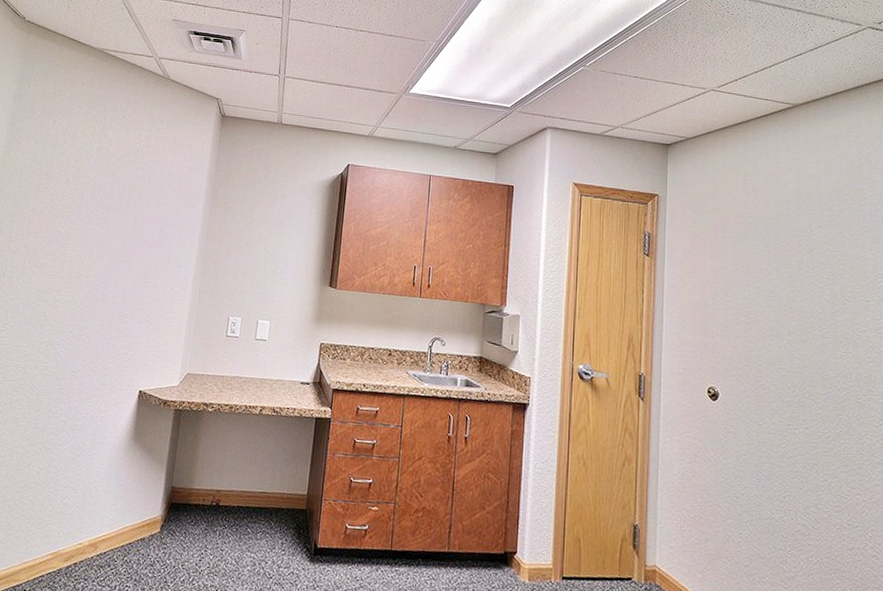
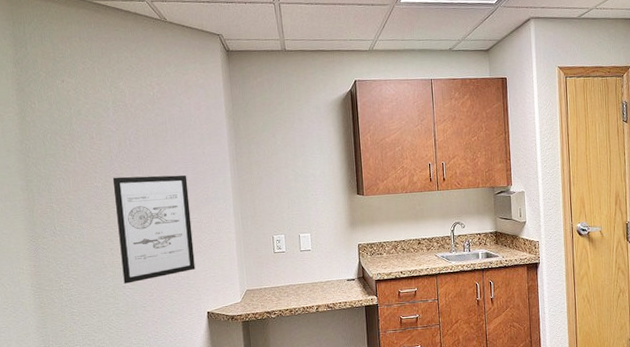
wall art: none [59,225,153,342] -> present [112,175,196,284]

